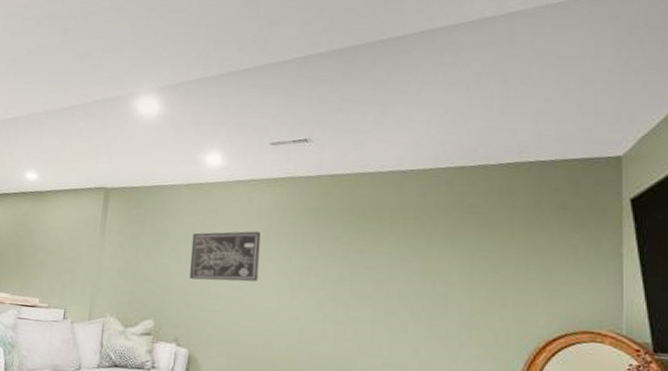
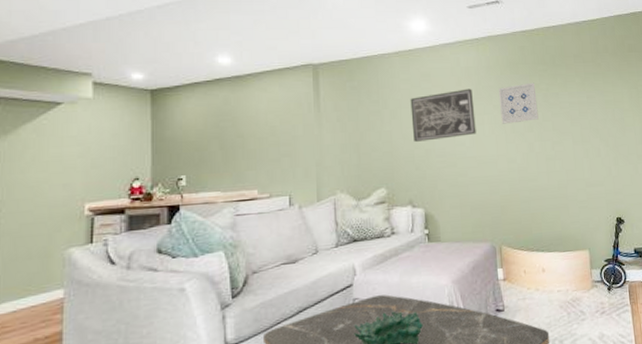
wall art: none [288,234,336,277] -> present [498,82,539,124]

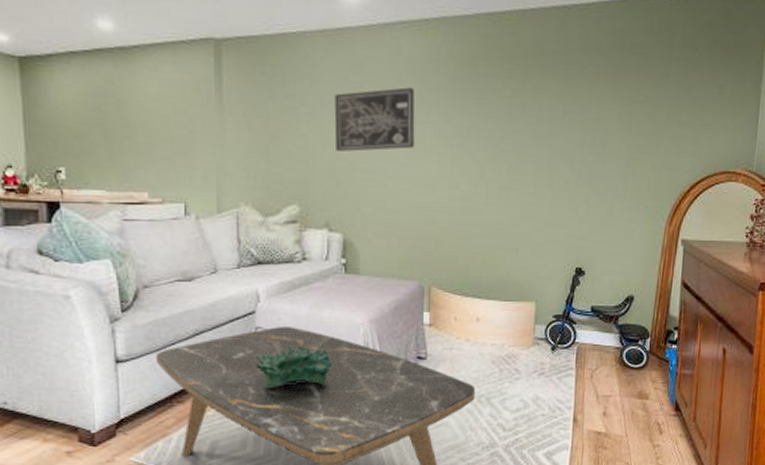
wall art: present [498,82,539,124] -> none [447,86,497,139]

